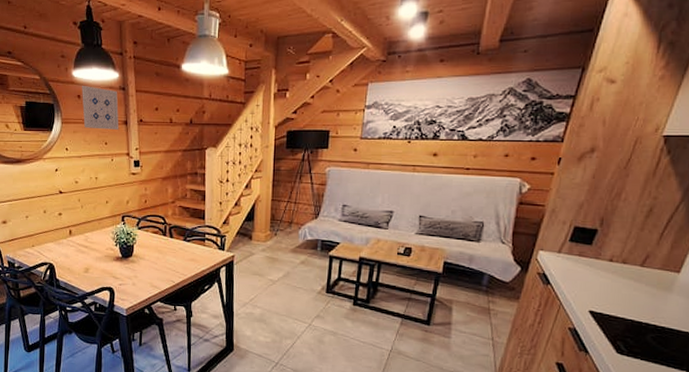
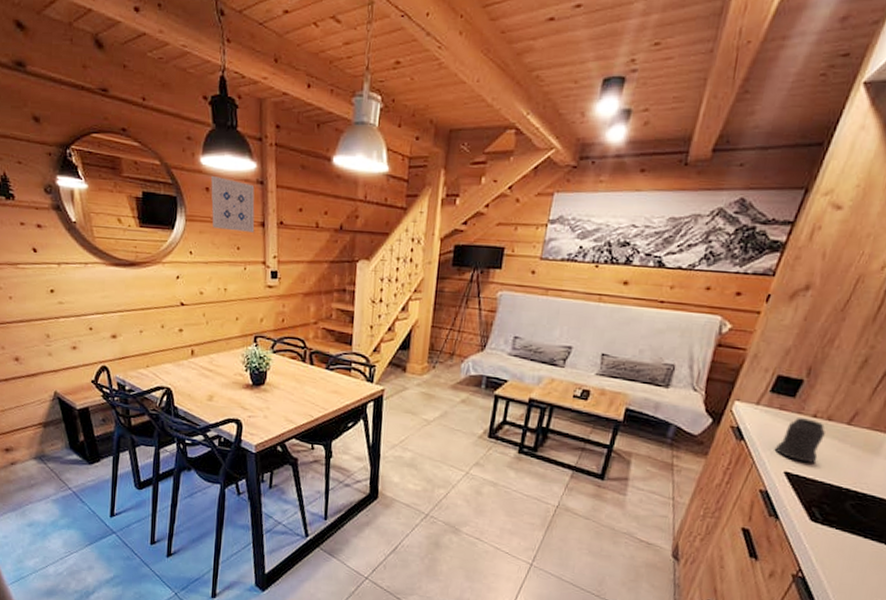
mug: none [578,263,622,302] -> present [774,418,825,463]

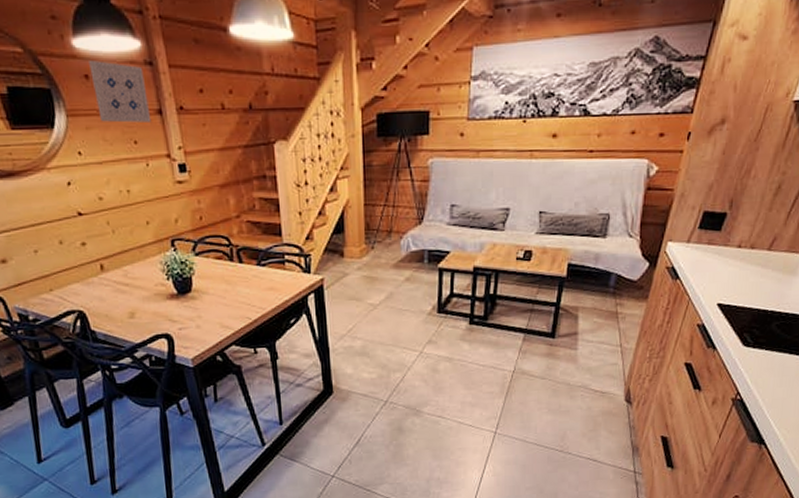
mug: present [774,418,825,463] -> none [707,250,749,292]

